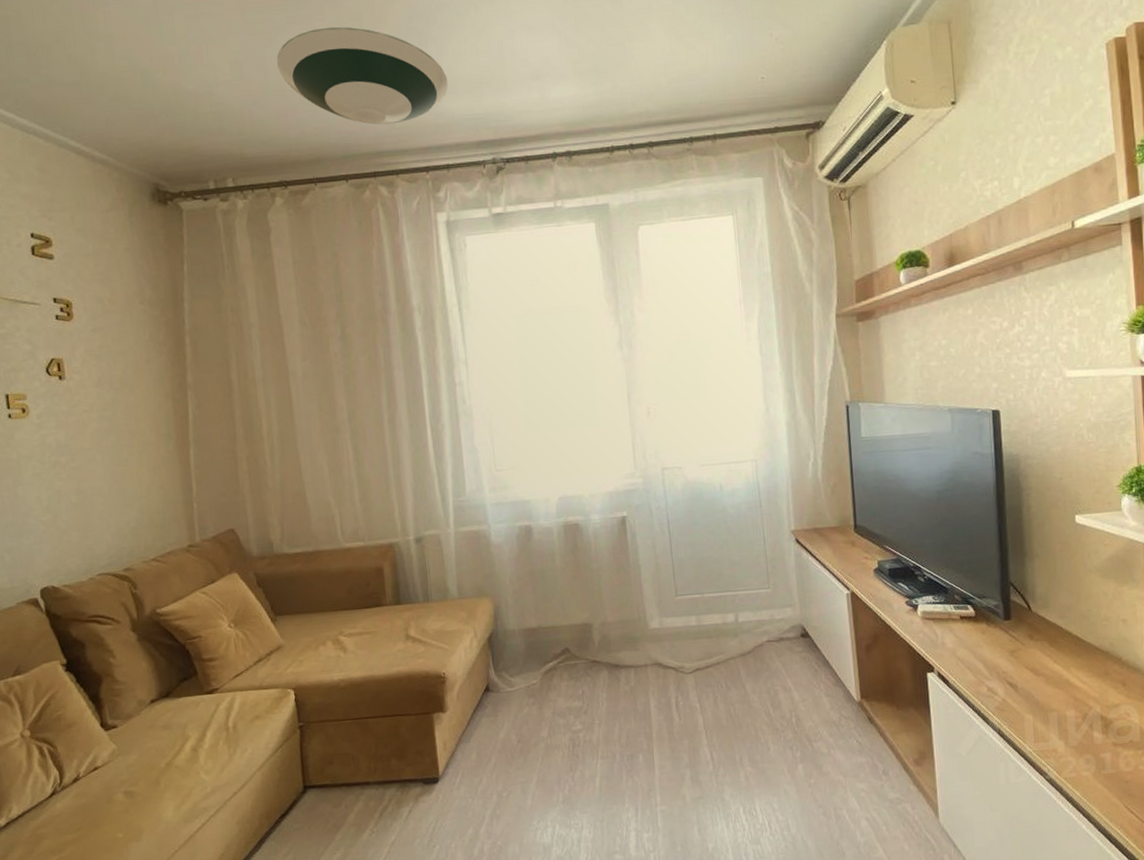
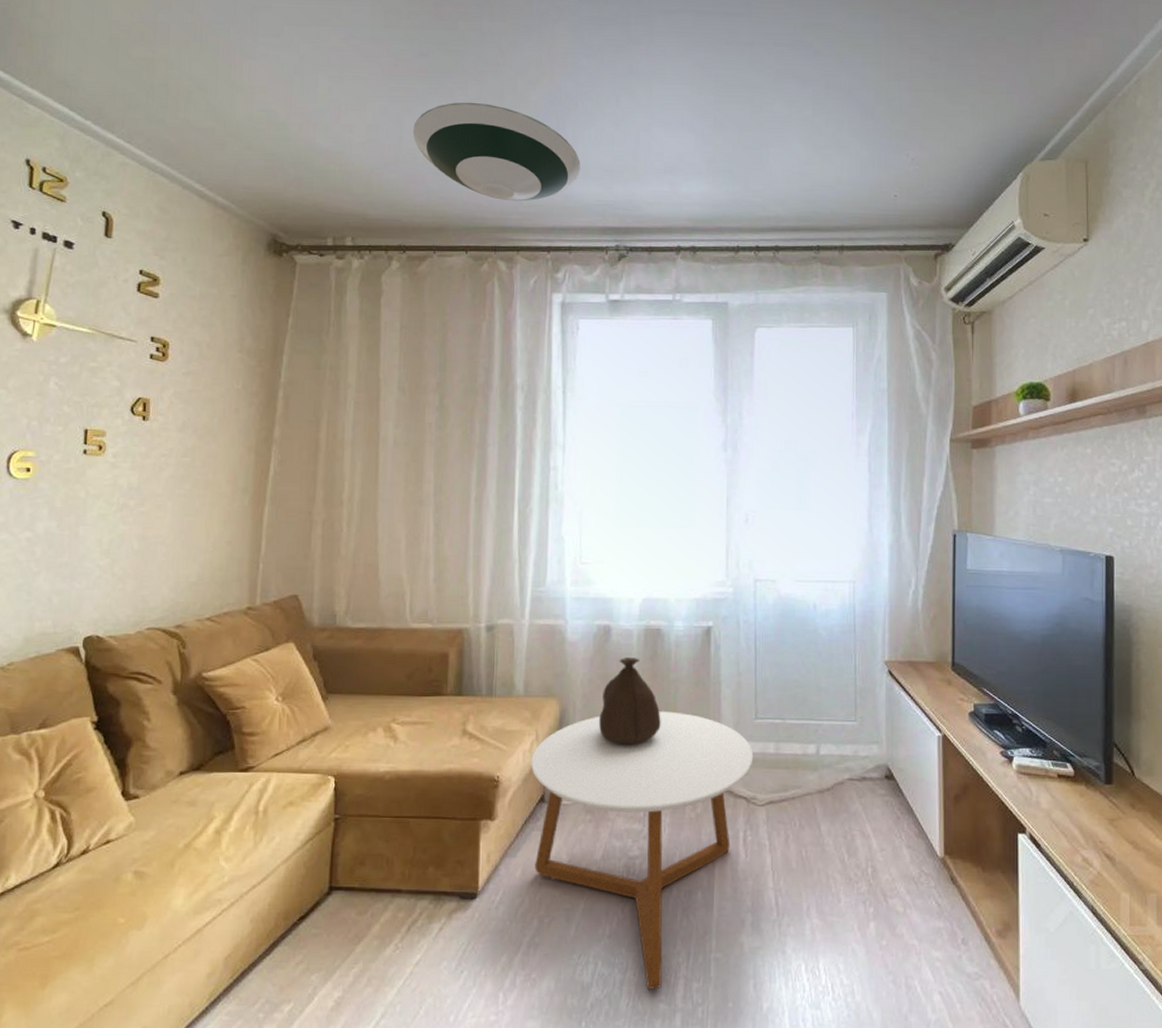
coffee table: none [472,598,678,844] -> present [531,711,754,990]
bag: none [531,552,589,634] -> present [599,658,661,746]

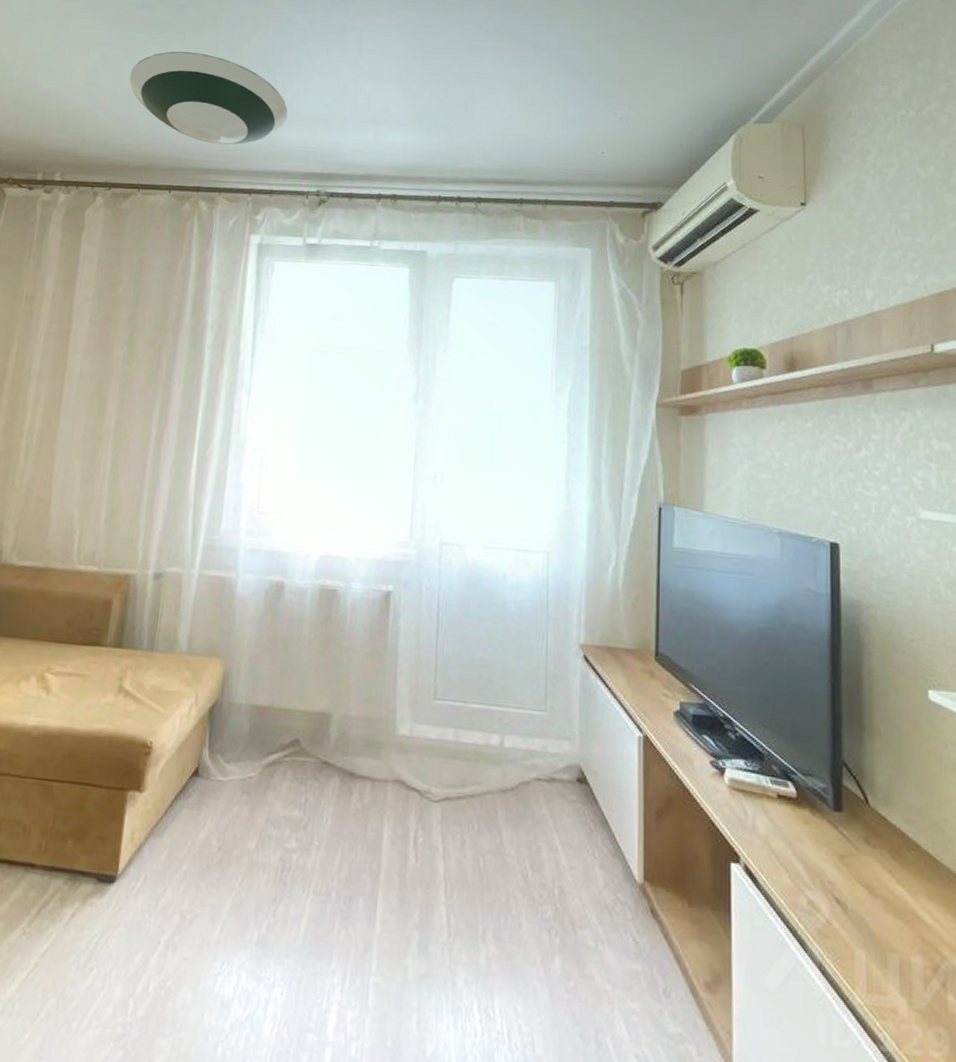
coffee table: present [531,711,754,990] -> none [181,682,430,1015]
bag: present [599,658,661,746] -> none [263,619,331,719]

